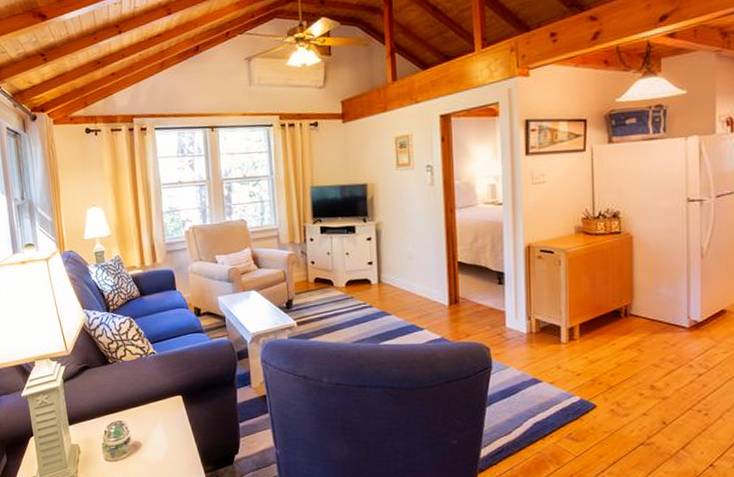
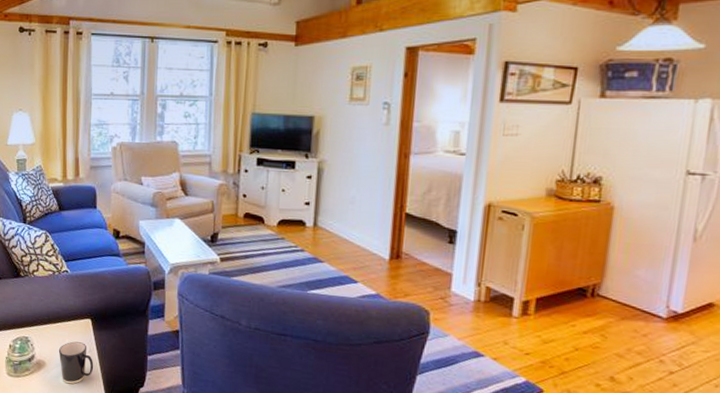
mug: none [153,419,189,461] -> present [58,341,94,384]

